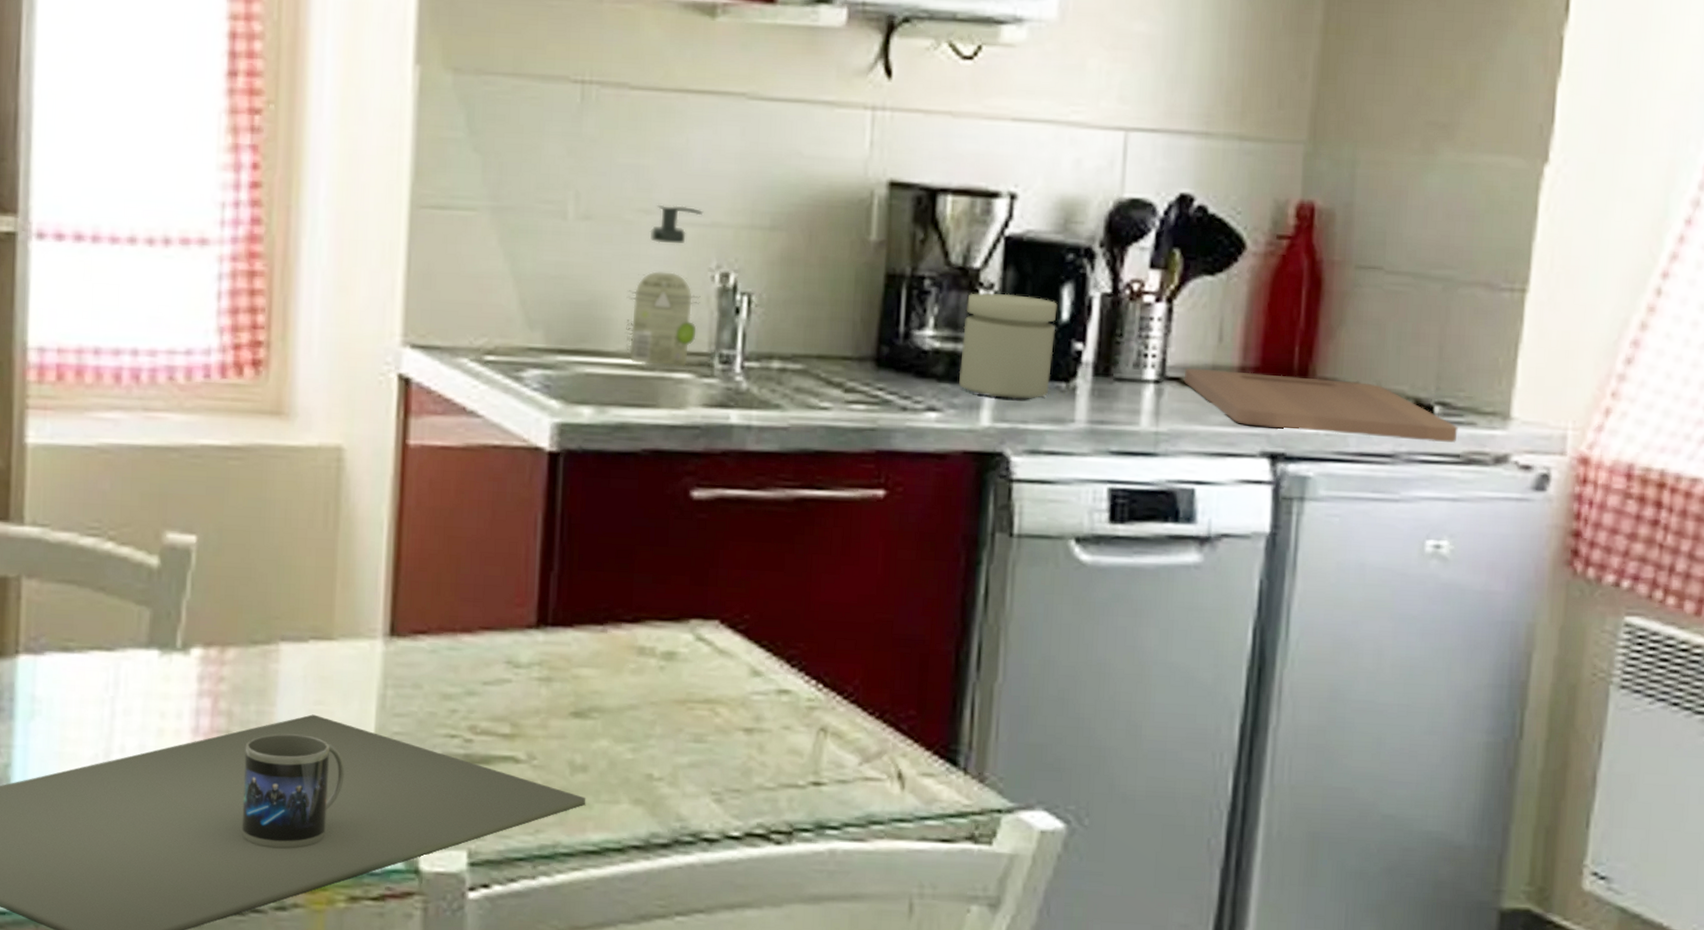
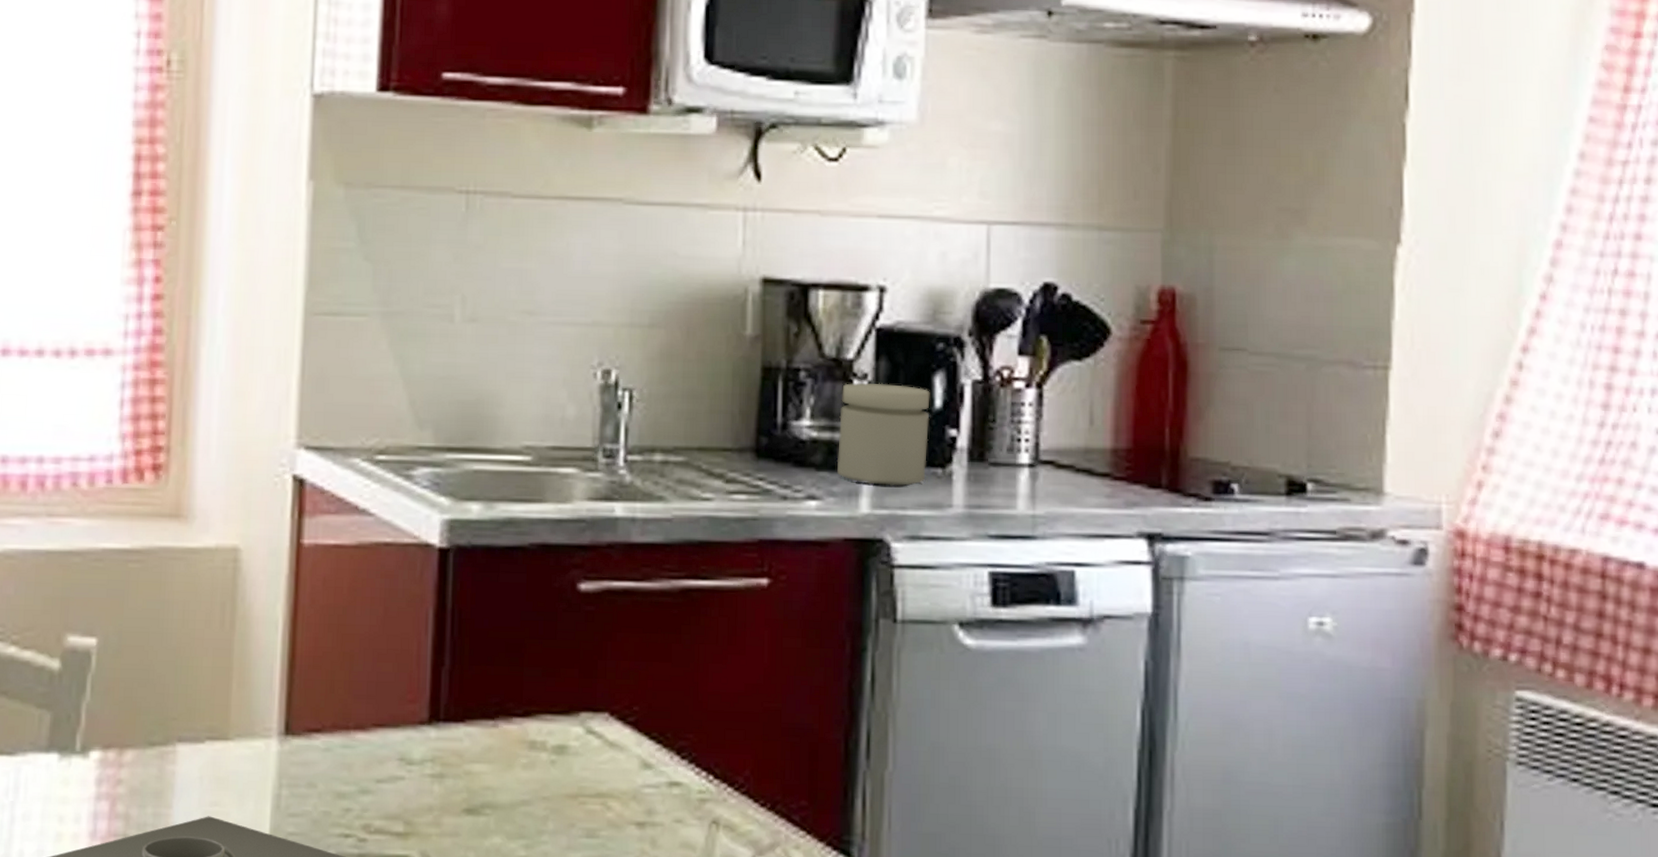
soap dispenser: present [625,204,704,367] -> none [511,306,585,462]
cutting board: present [1183,368,1458,443] -> none [1057,451,1332,519]

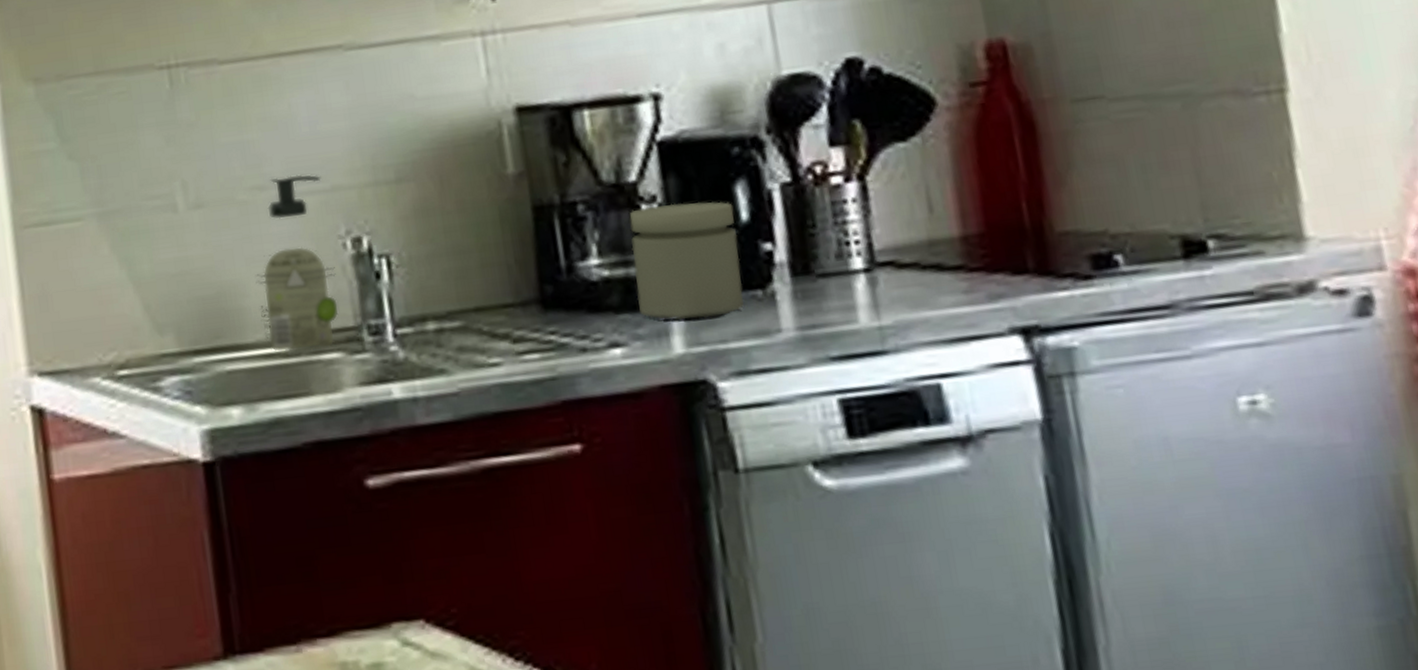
soap dispenser: none [511,306,585,462] -> present [255,174,339,352]

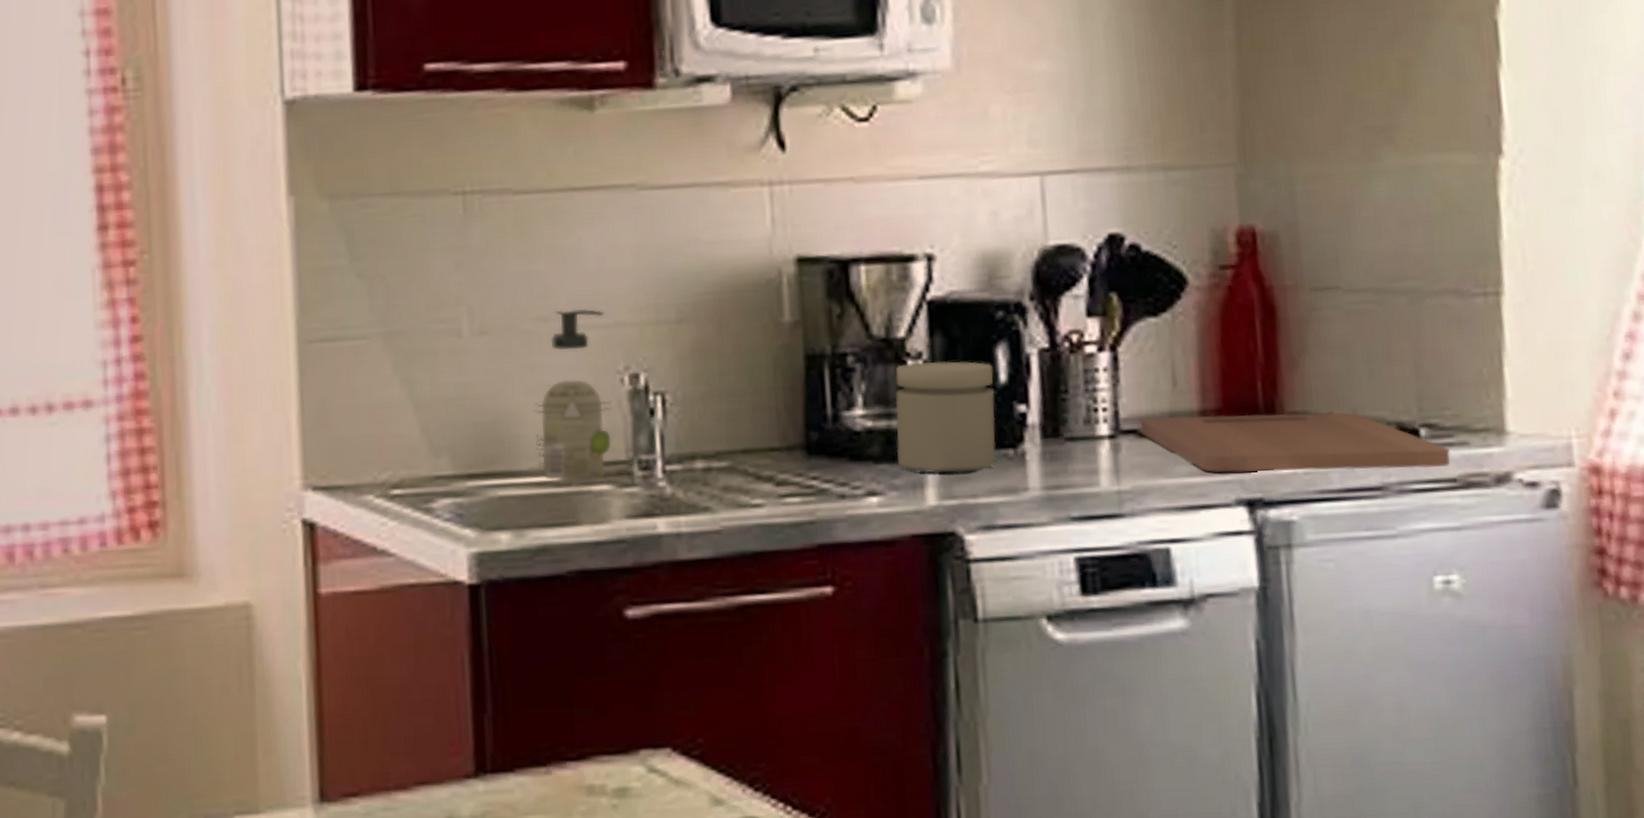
cutting board: none [897,227,1245,301] -> present [1140,412,1451,473]

